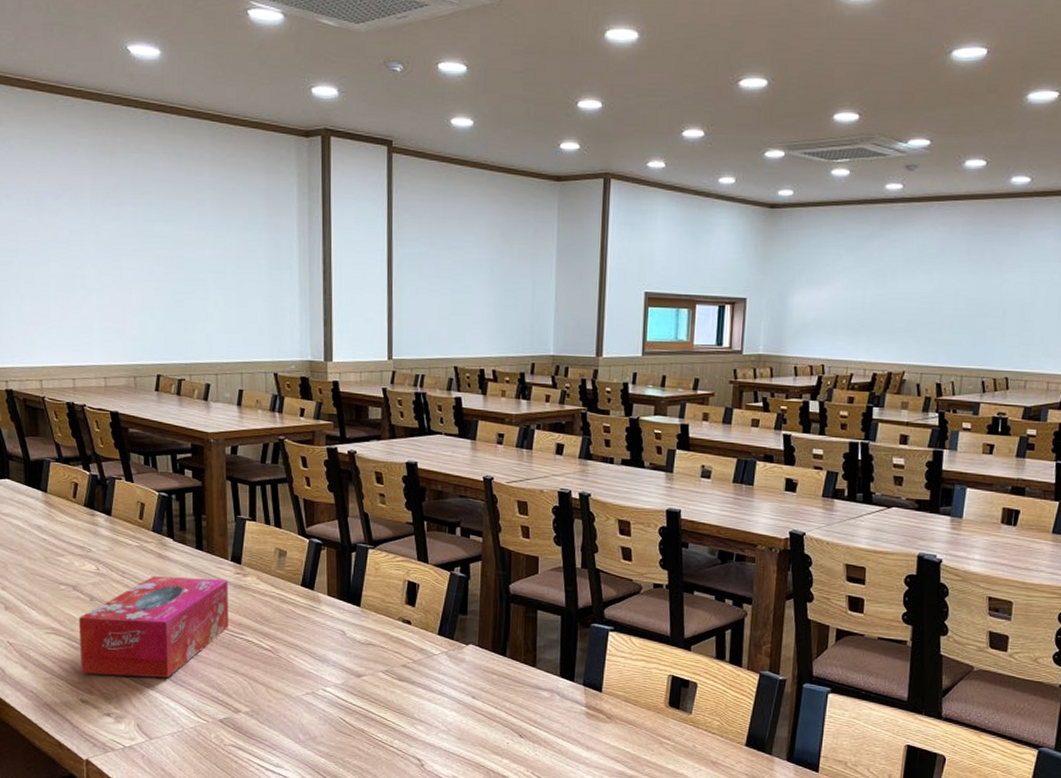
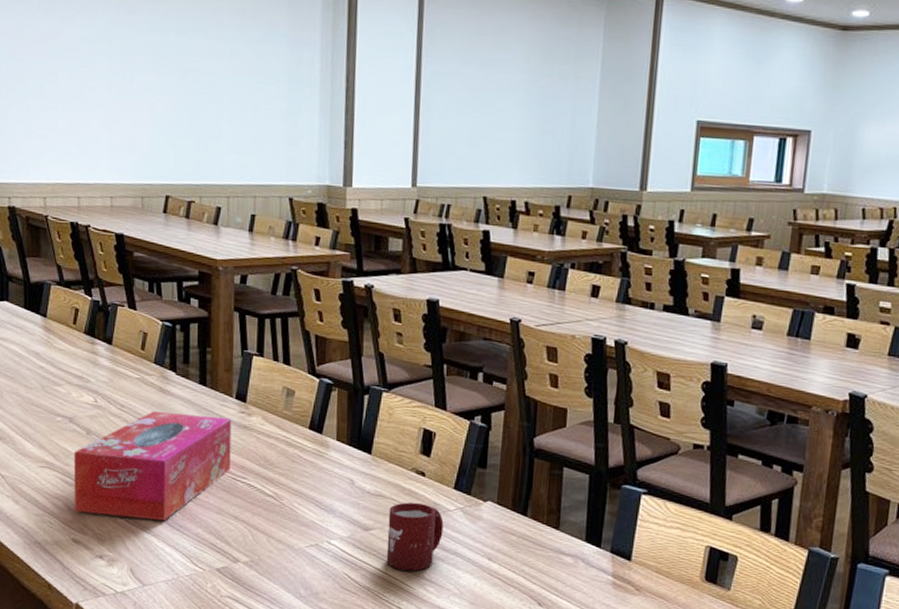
cup: none [378,648,430,712] -> present [386,502,444,571]

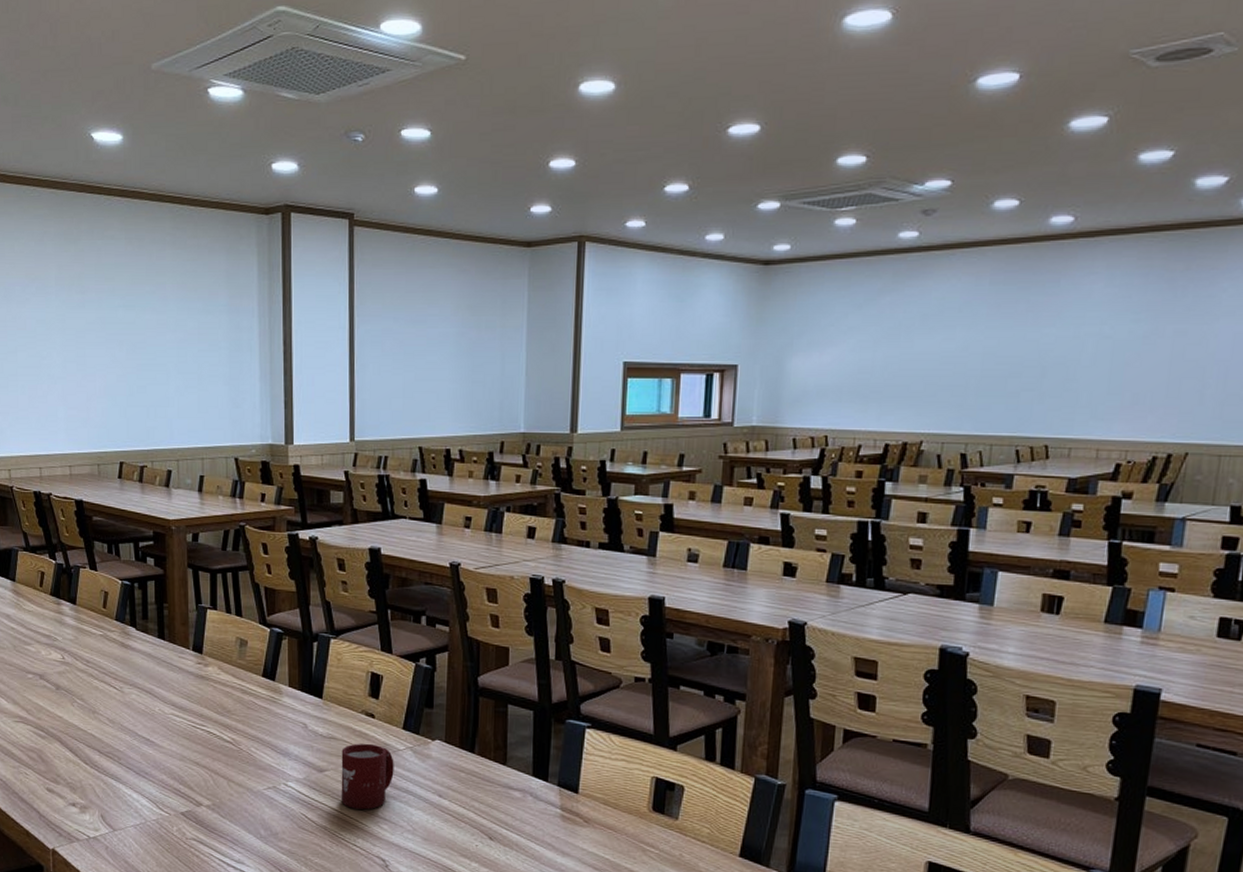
tissue box: present [73,411,232,521] -> none [45,665,190,769]

